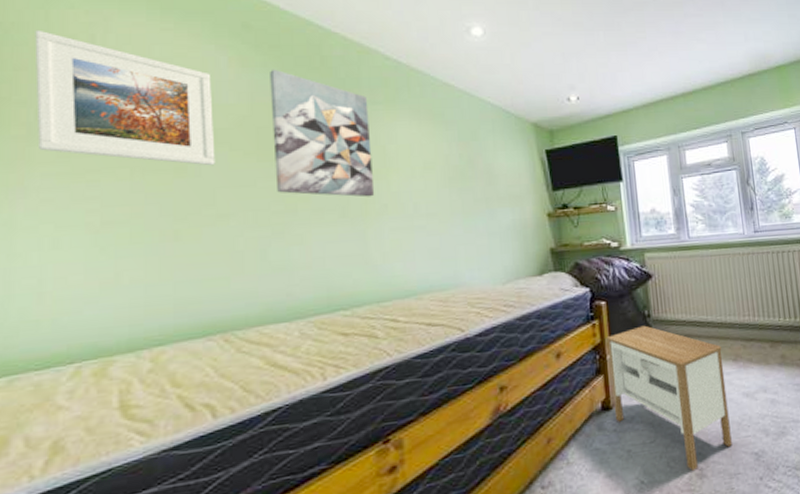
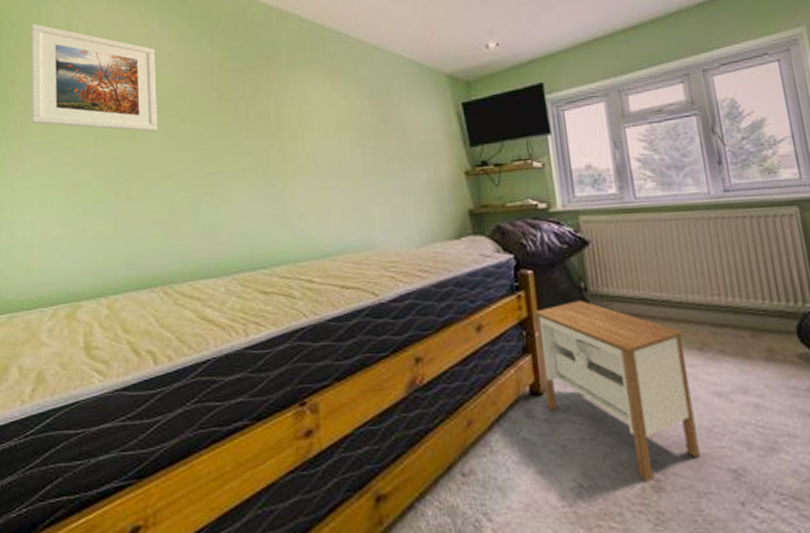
wall art: present [270,69,375,197] -> none [202,39,292,158]

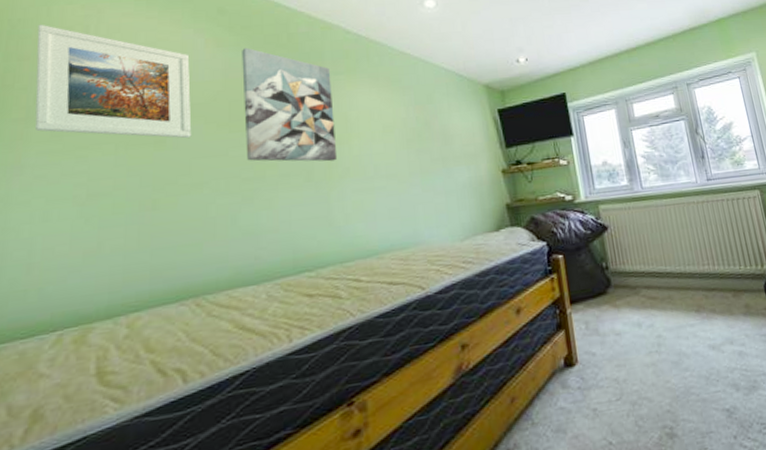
wall art: none [202,39,292,158] -> present [242,47,338,162]
nightstand: present [534,300,700,482] -> none [565,278,702,431]

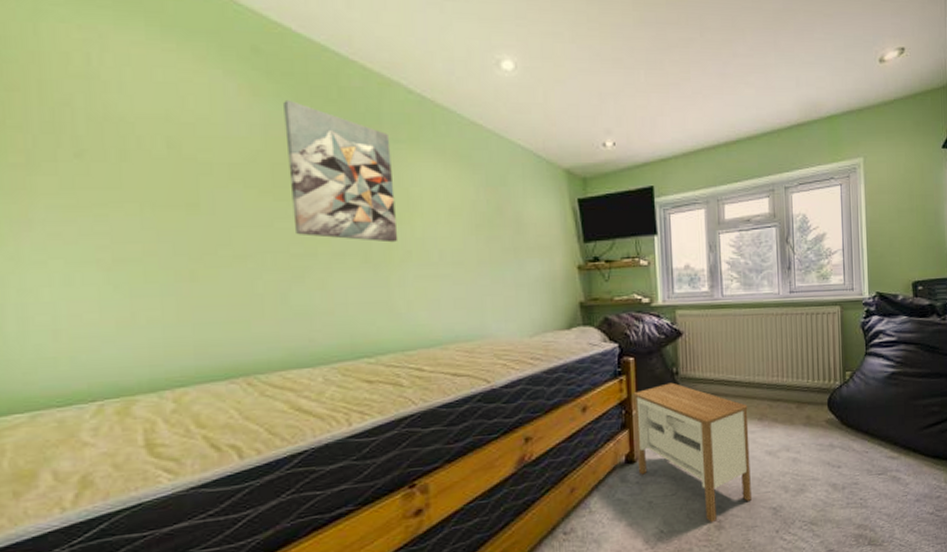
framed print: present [35,24,192,139] -> none [24,45,230,204]
nightstand: none [565,278,702,431] -> present [633,382,751,523]

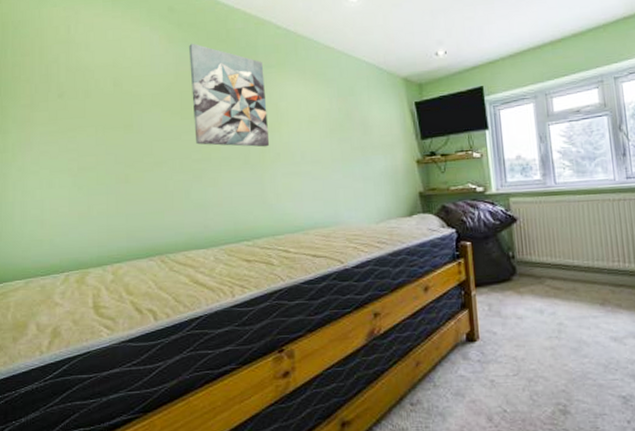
nightstand: present [633,382,751,523] -> none [471,266,598,407]

